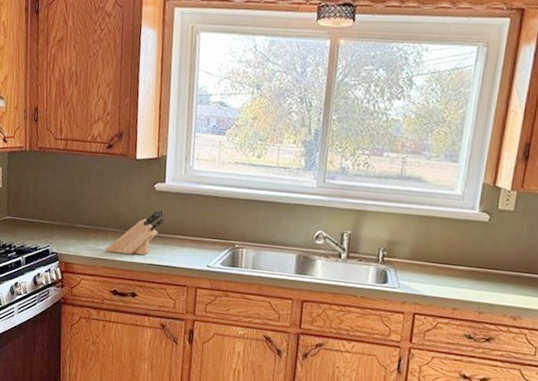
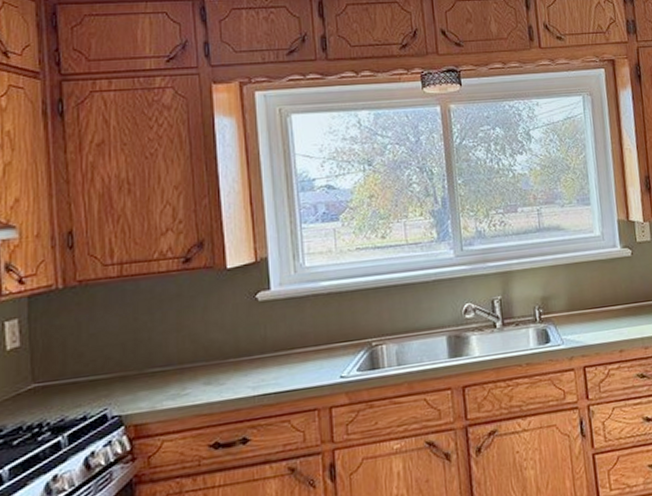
knife block: present [105,210,165,256] -> none [195,324,277,395]

